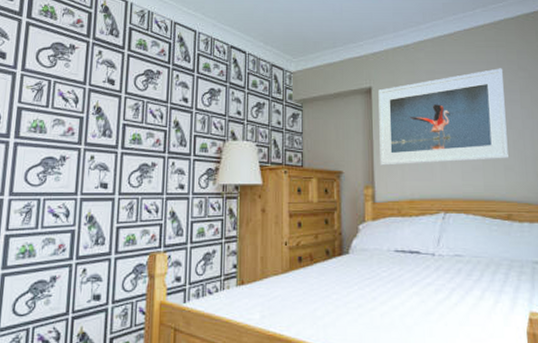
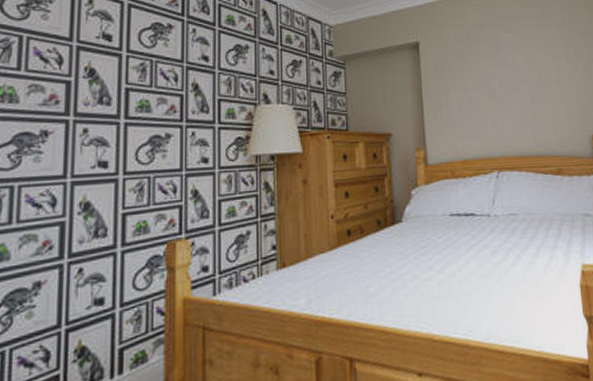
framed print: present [378,68,509,166] -> none [426,22,557,126]

